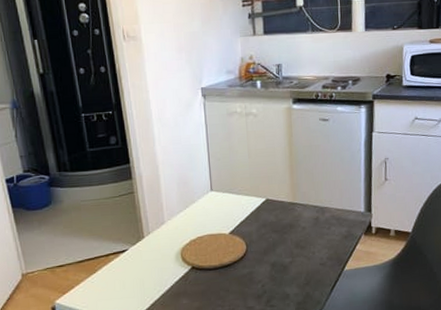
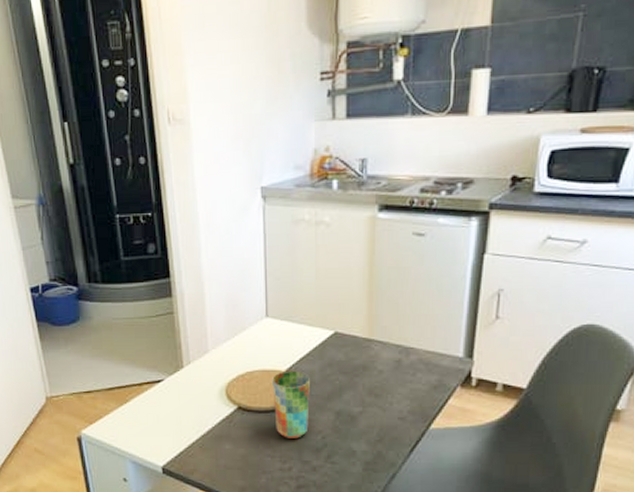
cup: none [219,232,251,290] -> present [272,370,310,438]

